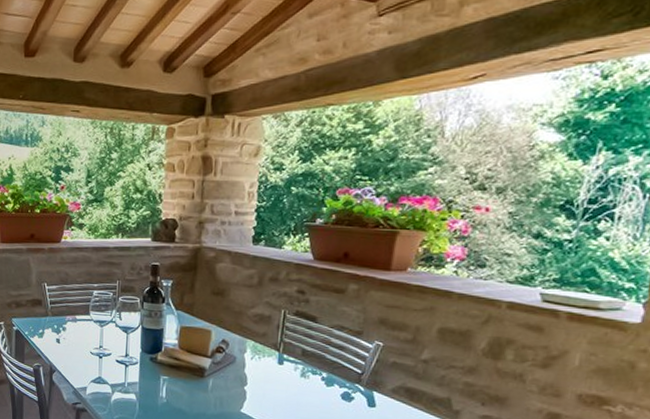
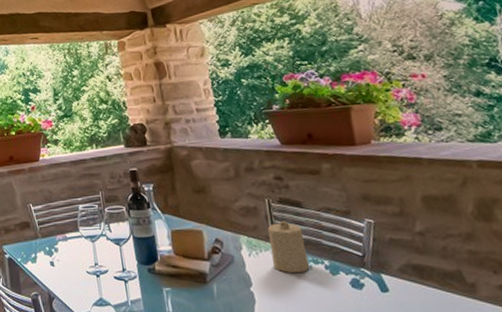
candle: none [271,332,311,381] -> present [267,221,310,274]

